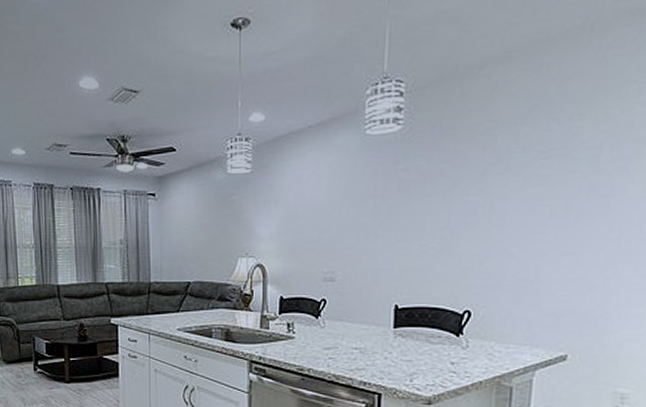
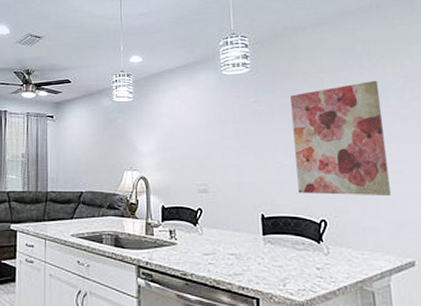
wall art: none [443,136,569,283] -> present [290,80,391,197]

